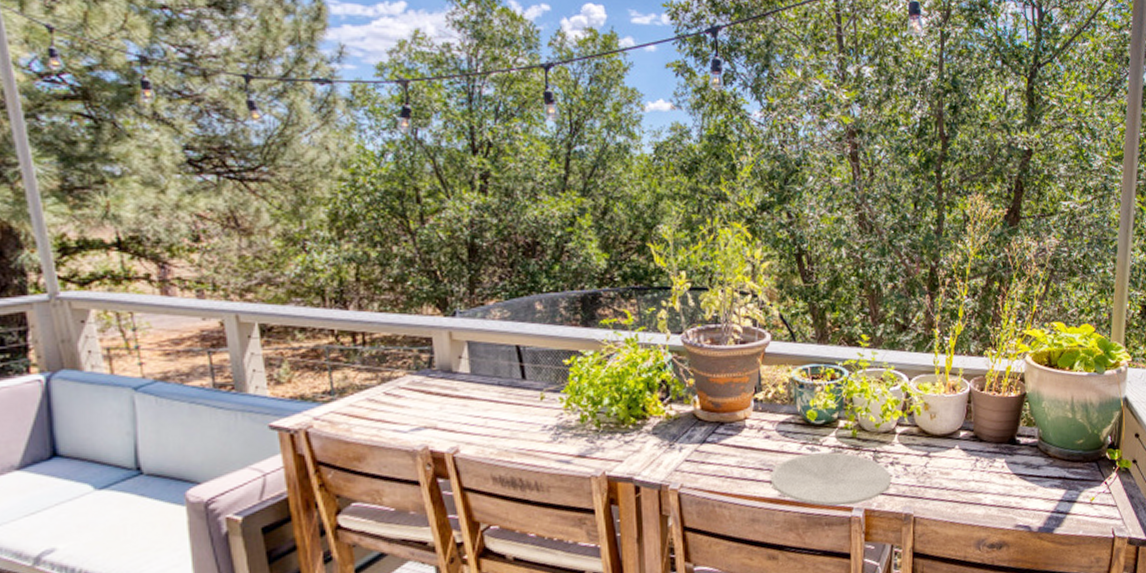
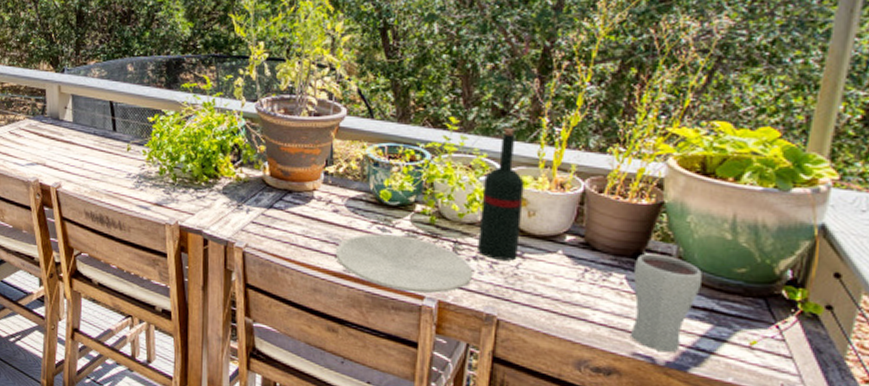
wine bottle: none [893,341,926,462] -> present [478,128,524,261]
drinking glass: none [1011,437,1056,520] -> present [631,253,702,352]

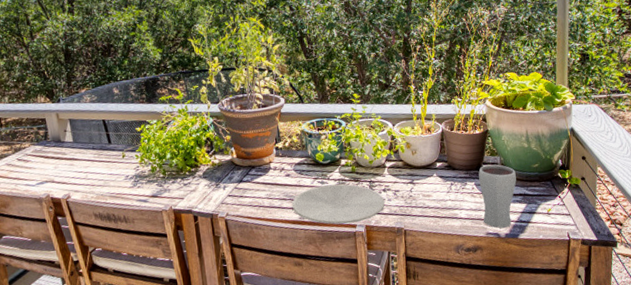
wine bottle: present [478,128,524,261] -> none [381,96,410,189]

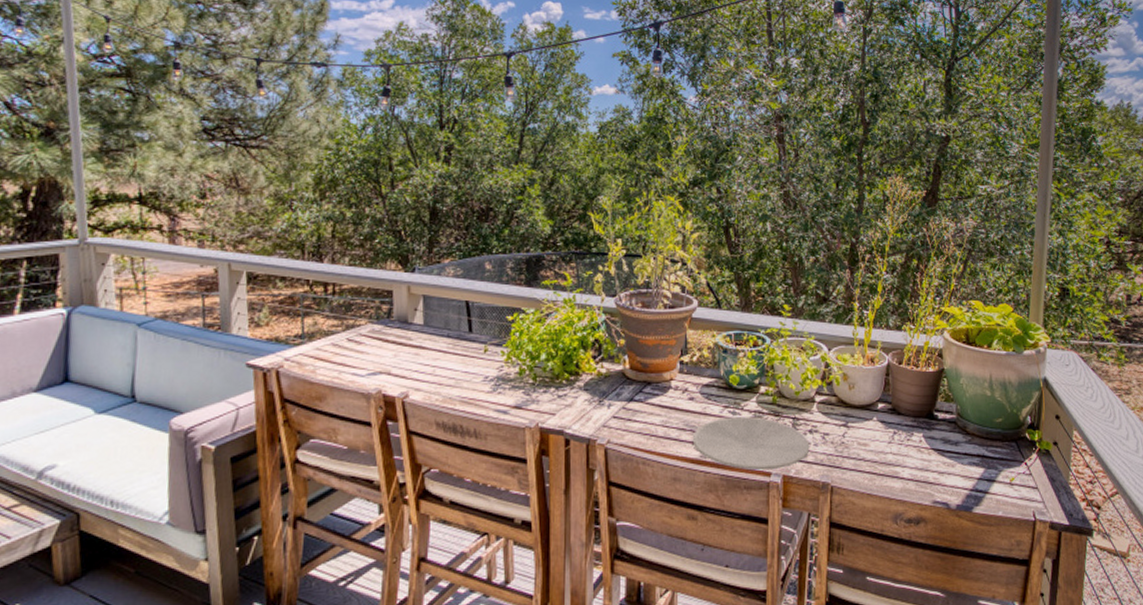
drinking glass: present [478,164,517,228] -> none [929,413,975,496]

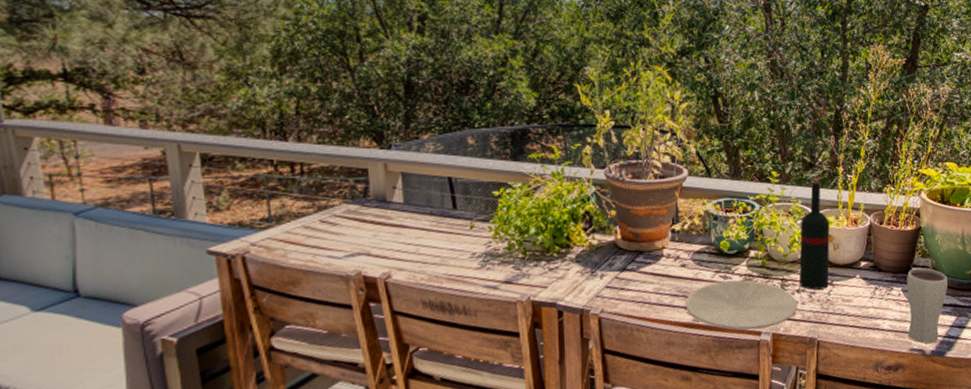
wine bottle: none [812,313,845,431] -> present [799,178,830,290]
drinking glass: none [929,413,975,496] -> present [907,267,948,344]

